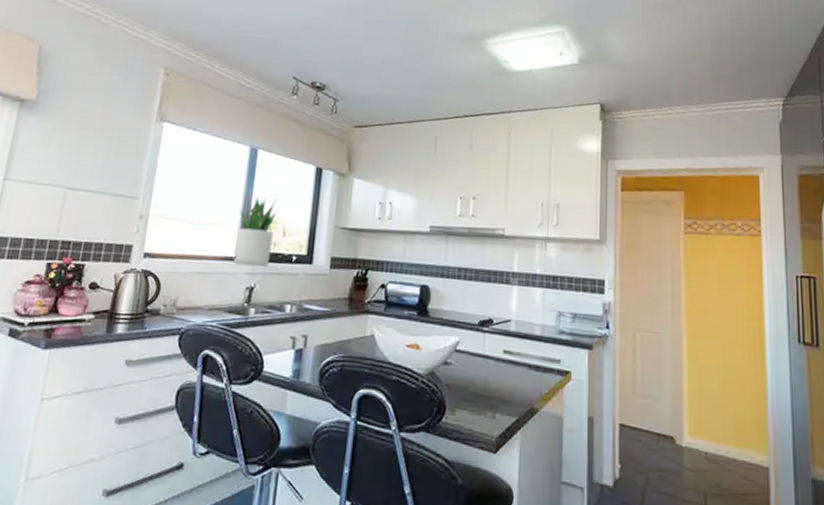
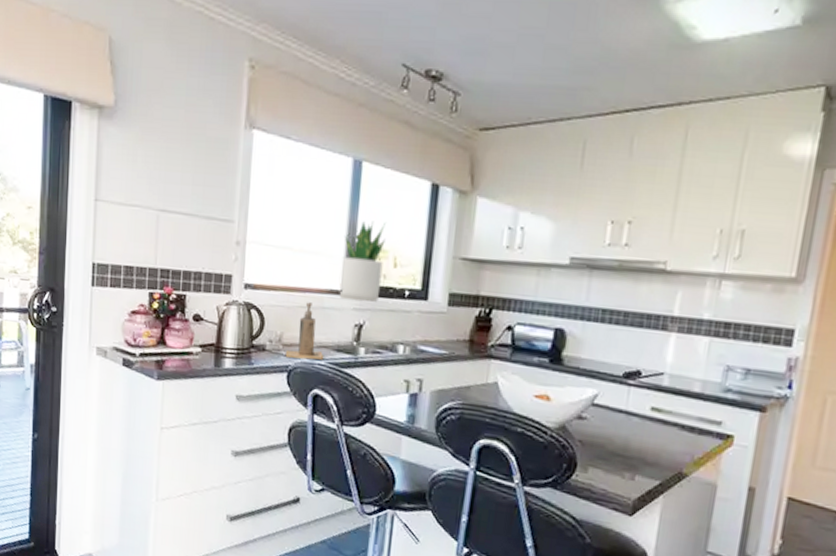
soap dispenser: none [178,268,215,322] -> present [285,302,323,360]

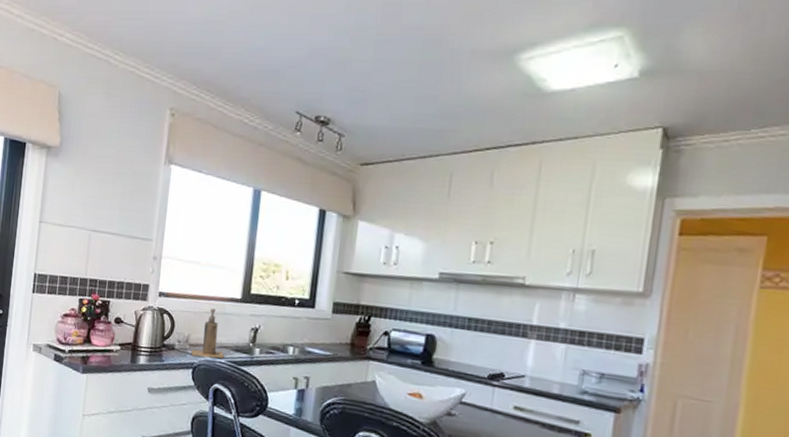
planter: present [339,220,386,303] -> none [239,240,279,310]

